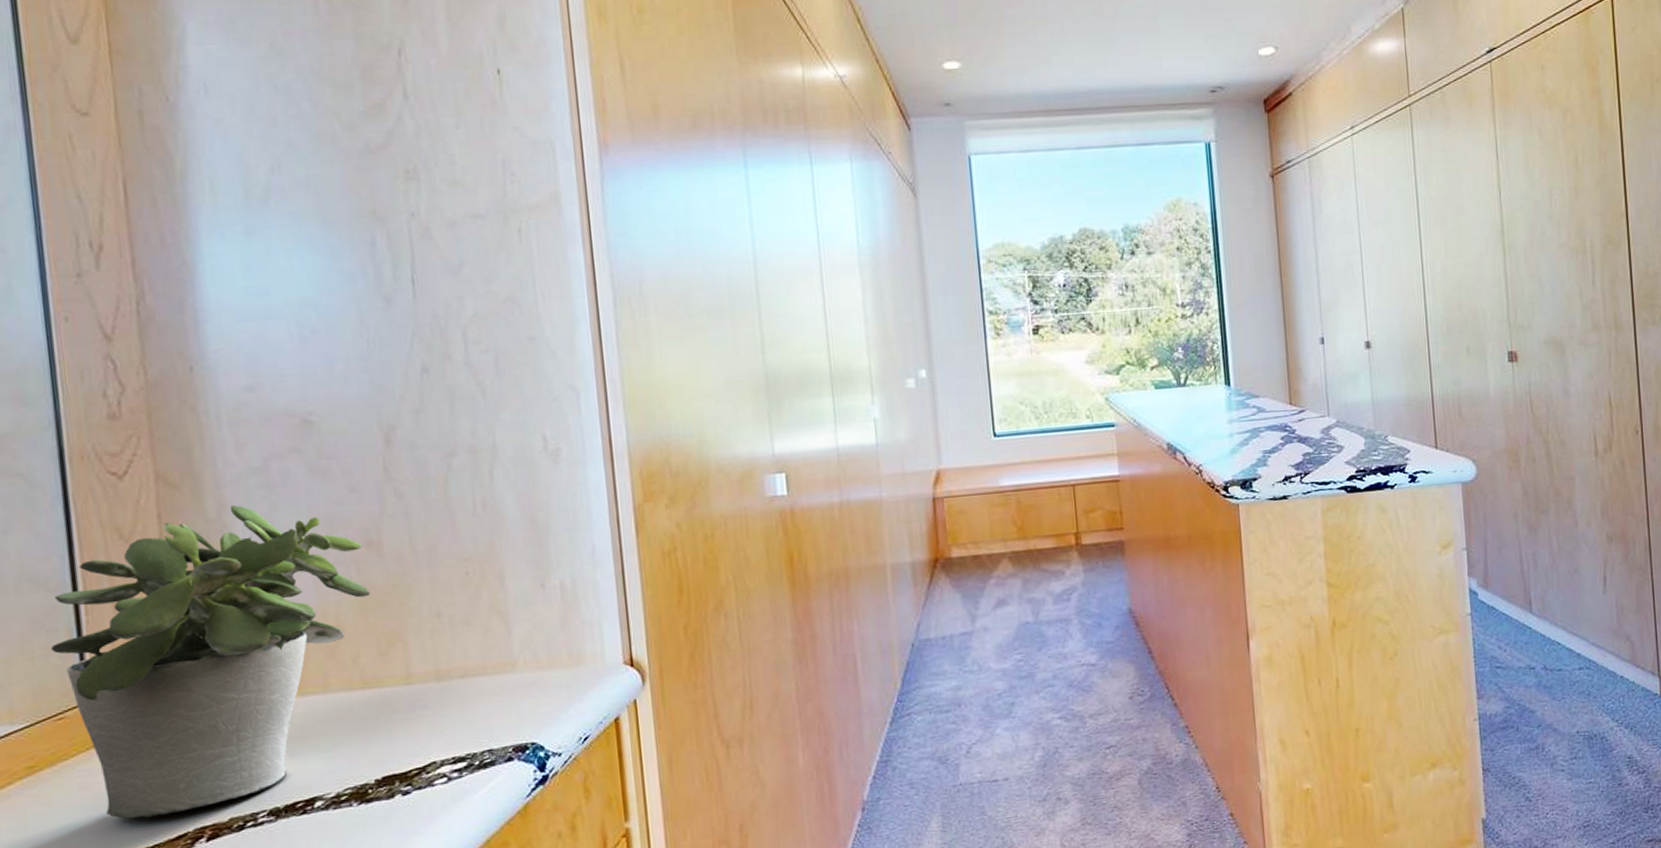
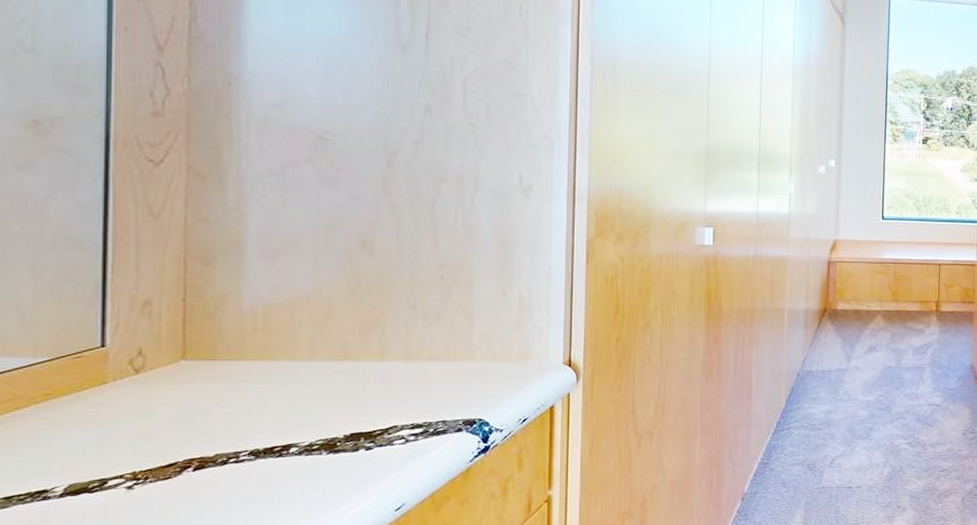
potted plant: present [51,505,370,819] -> none [78,199,359,446]

